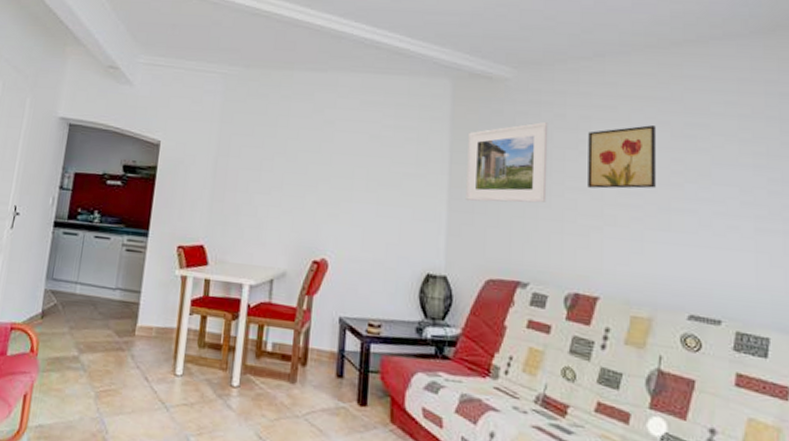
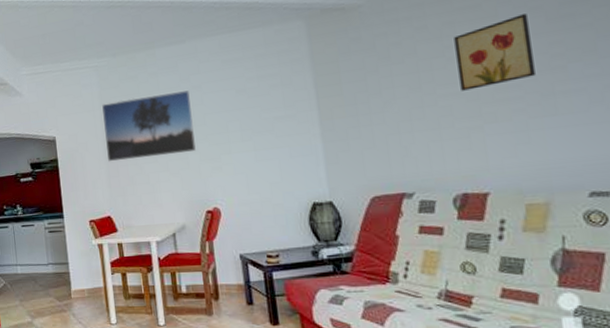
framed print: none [214,116,320,192] -> present [102,90,196,162]
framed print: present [466,122,549,204] -> none [330,38,420,129]

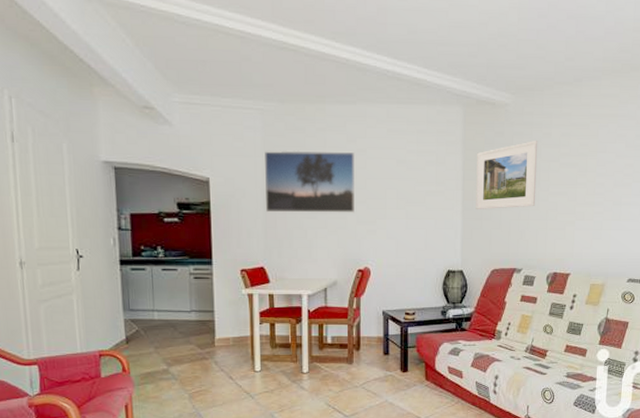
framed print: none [330,38,420,129] -> present [476,141,538,209]
wall art: present [454,14,536,91] -> none [565,139,615,192]

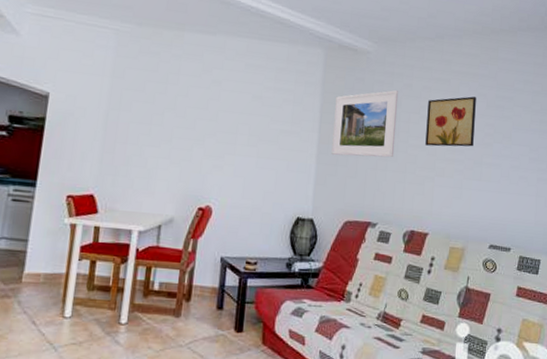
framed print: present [264,150,354,213] -> none [105,71,209,146]
wall art: none [565,139,615,192] -> present [425,96,476,147]

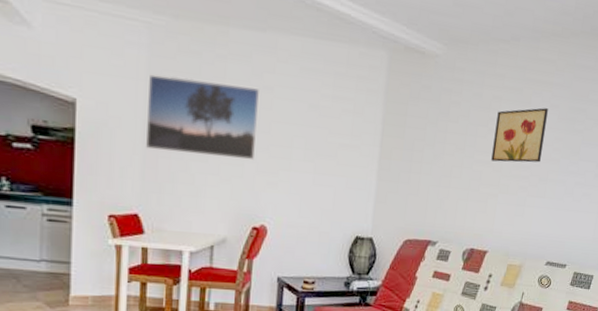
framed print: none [105,71,209,146] -> present [145,74,259,161]
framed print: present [331,90,399,158] -> none [393,100,468,174]

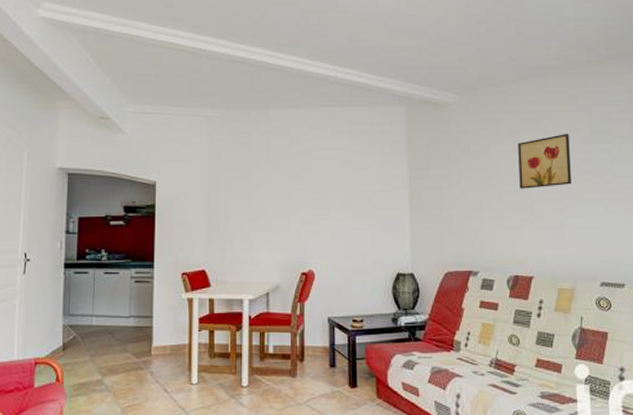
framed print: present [145,74,259,161] -> none [208,153,298,215]

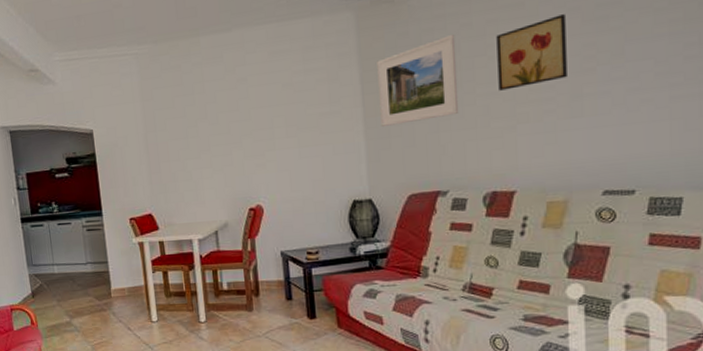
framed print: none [423,138,489,208] -> present [377,35,459,127]

